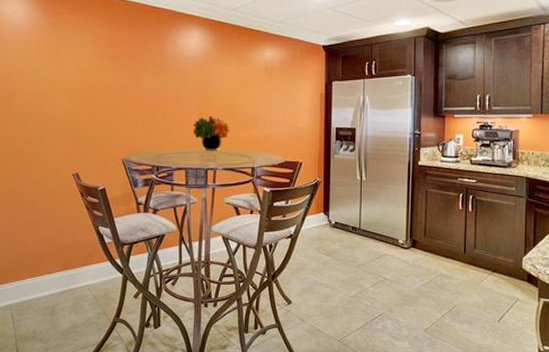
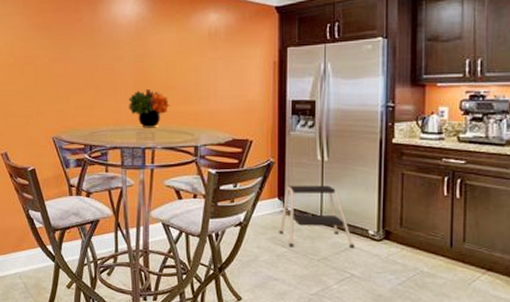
step stool: none [324,202,388,256] -> present [279,185,355,248]

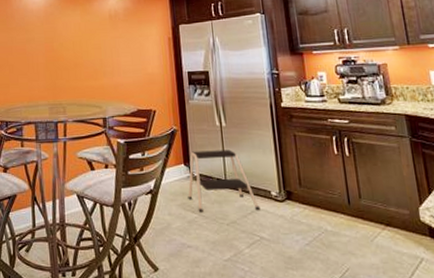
flower arrangement: present [129,88,170,128] -> none [40,66,79,103]

